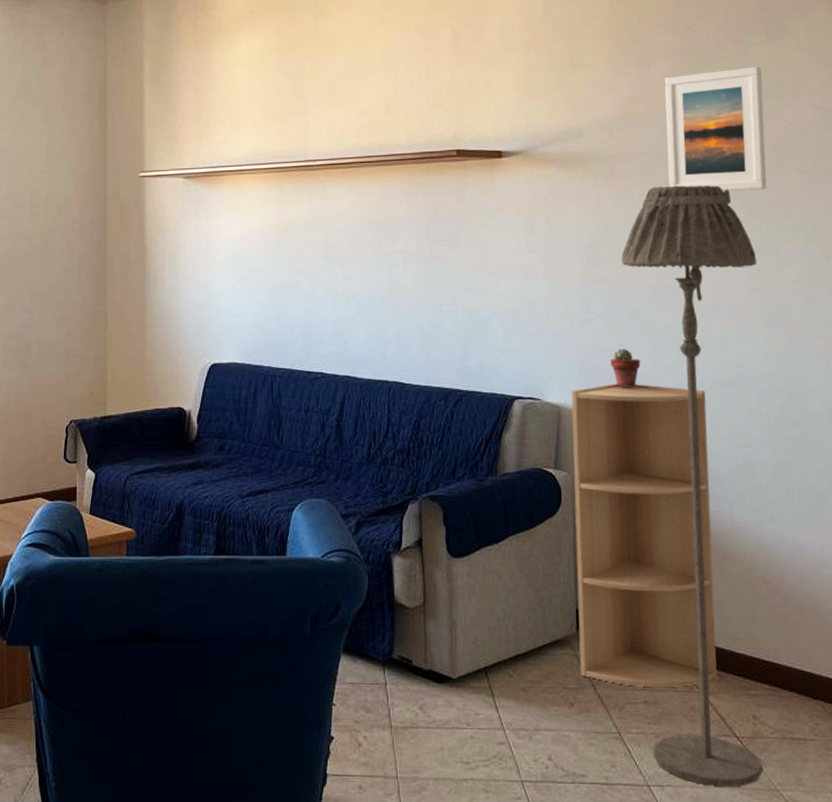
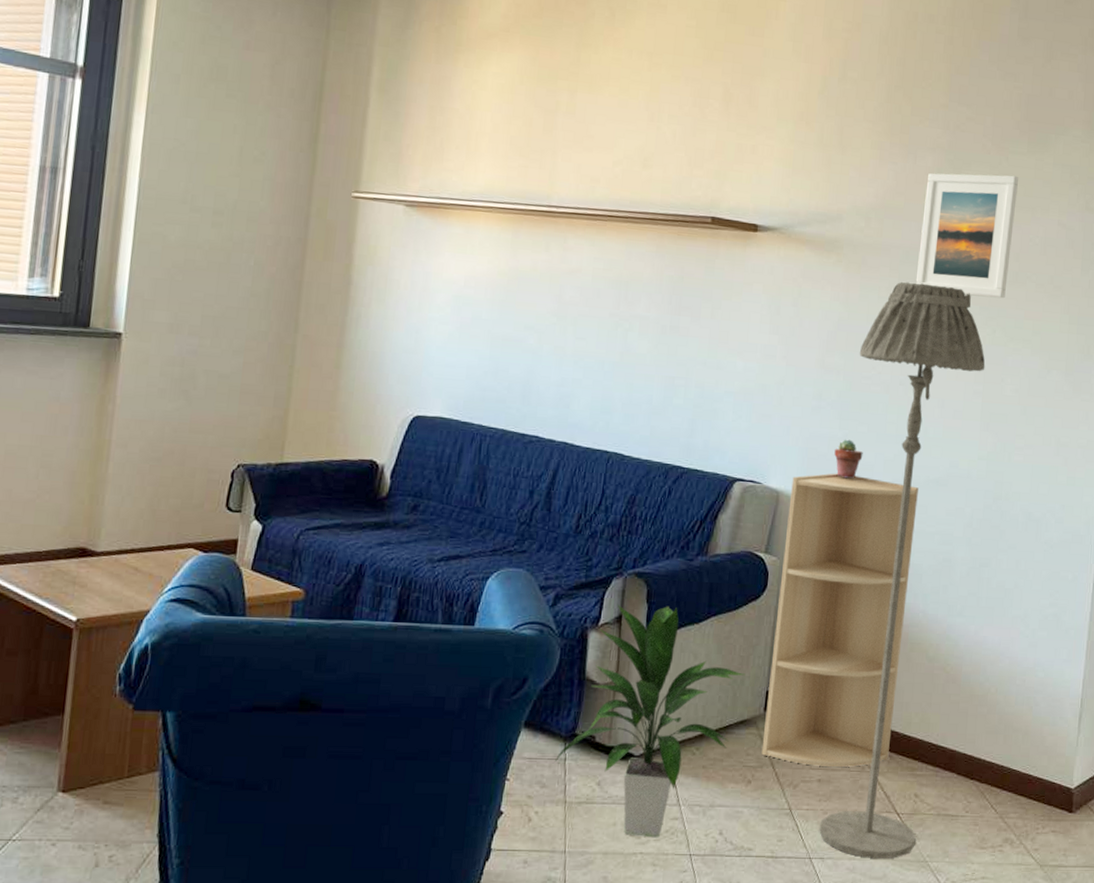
indoor plant: none [375,527,552,763] -> present [554,603,745,838]

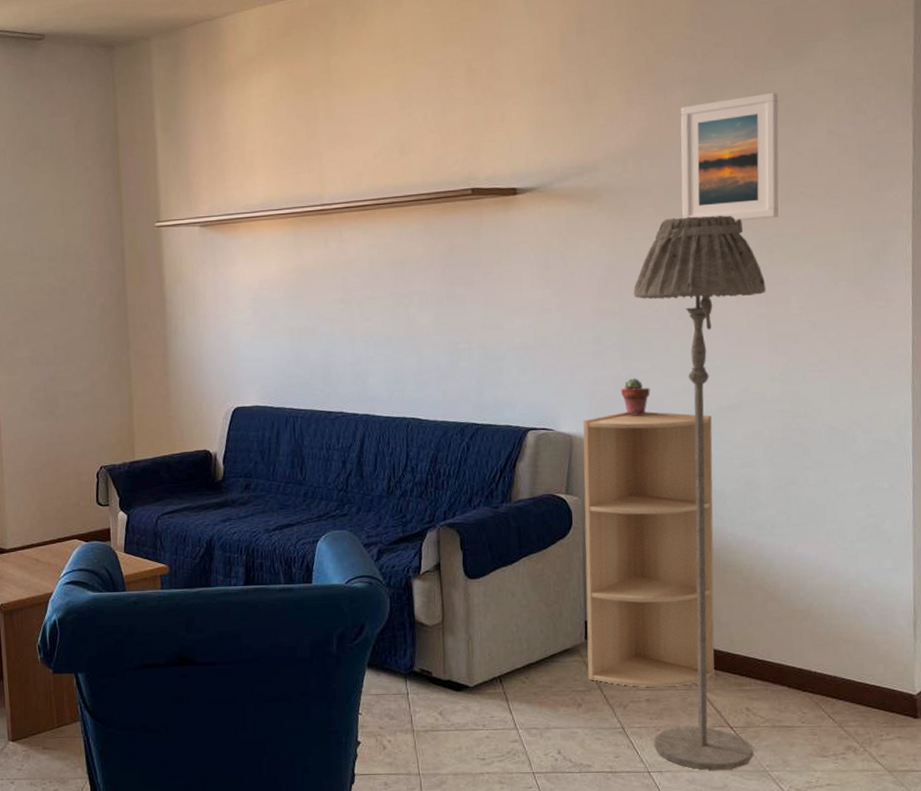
indoor plant: present [554,603,745,838] -> none [398,551,563,759]

